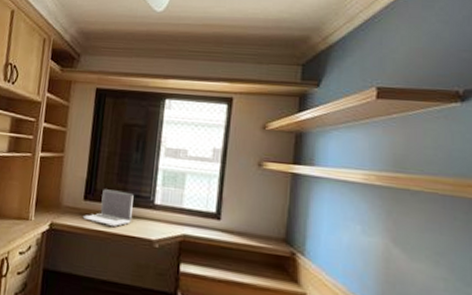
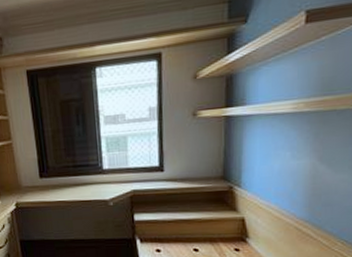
laptop computer: present [83,189,134,226] -> none [43,163,85,195]

